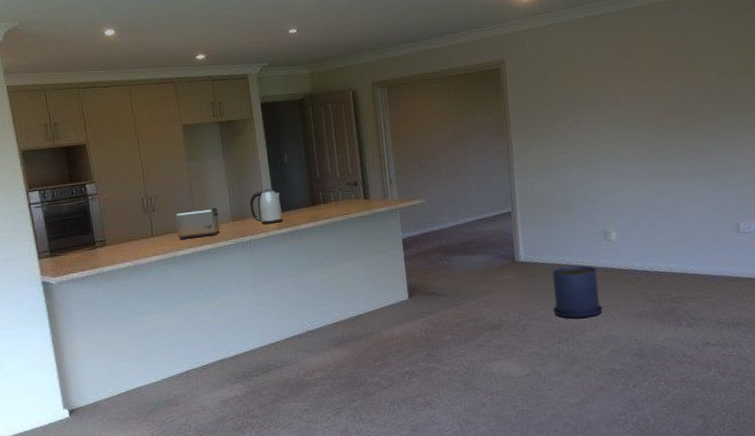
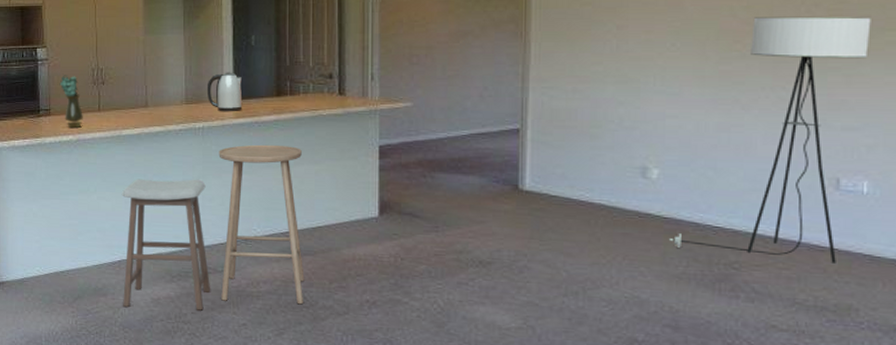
vase: none [111,205,138,256] -> present [59,74,83,129]
toaster: present [175,207,221,240] -> none [125,86,172,119]
bar stool: none [182,287,273,412] -> present [121,178,211,311]
stool: none [266,248,355,393] -> present [218,144,305,305]
planter: present [552,265,603,319] -> none [562,203,628,271]
floor lamp: none [629,99,747,293] -> present [668,16,871,263]

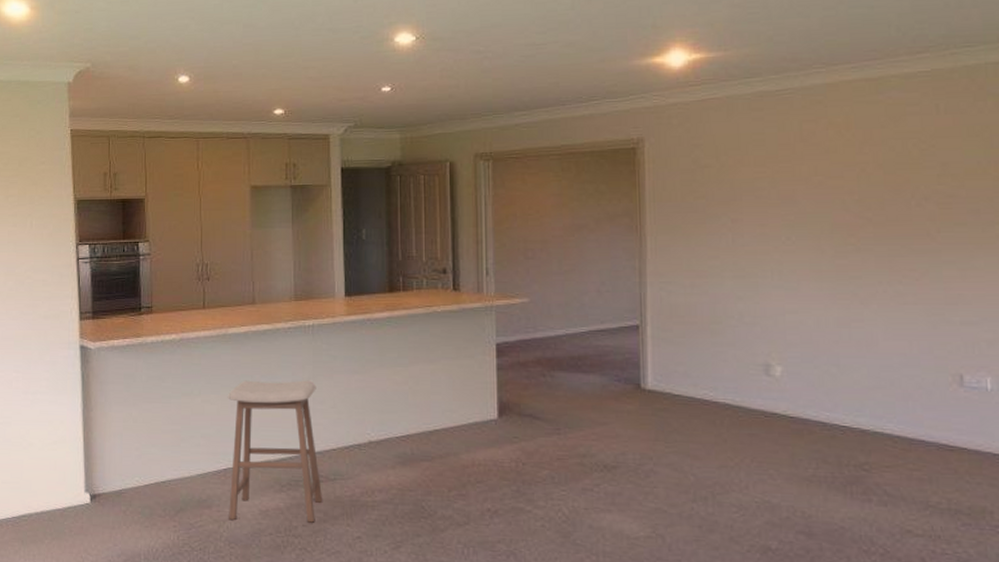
vase: present [59,74,83,129] -> none [162,269,187,327]
kettle: present [206,72,243,112] -> none [316,267,354,309]
stool: present [218,144,305,305] -> none [329,343,422,515]
floor lamp: present [668,16,871,263] -> none [796,210,981,464]

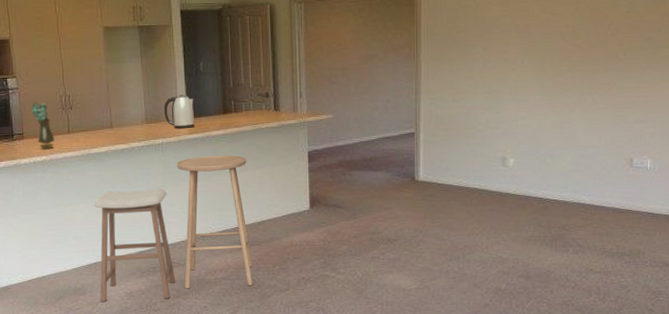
vase: none [162,269,187,327] -> present [30,101,55,150]
kettle: none [316,267,354,309] -> present [163,94,195,129]
stool: none [329,343,422,515] -> present [176,155,253,289]

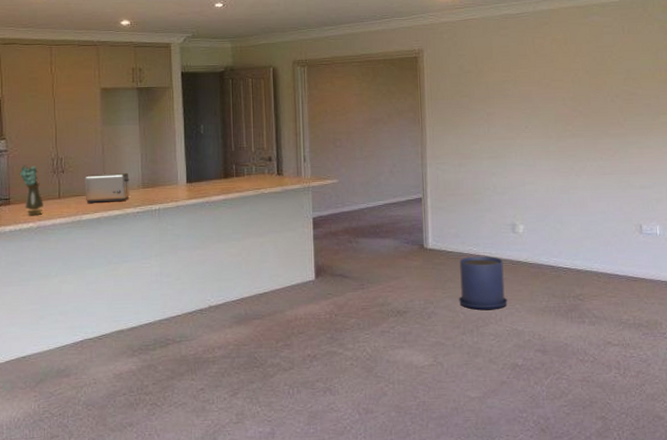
toaster: none [91,108,134,139] -> present [85,172,130,204]
bar stool: present [93,188,176,302] -> none [82,257,171,385]
kettle: present [163,94,195,129] -> none [161,158,195,194]
stool: present [176,155,253,289] -> none [174,221,255,369]
planter: none [447,188,494,239] -> present [459,256,507,310]

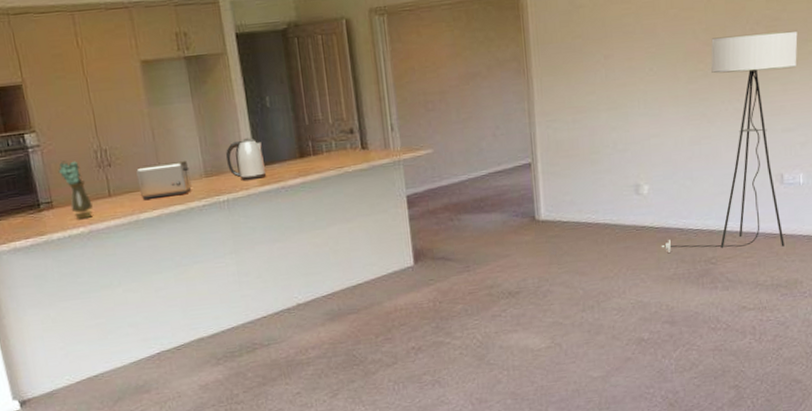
kettle: none [161,158,195,194] -> present [225,138,267,181]
planter: present [459,256,507,310] -> none [576,223,631,284]
floor lamp: none [534,104,652,290] -> present [661,30,798,254]

